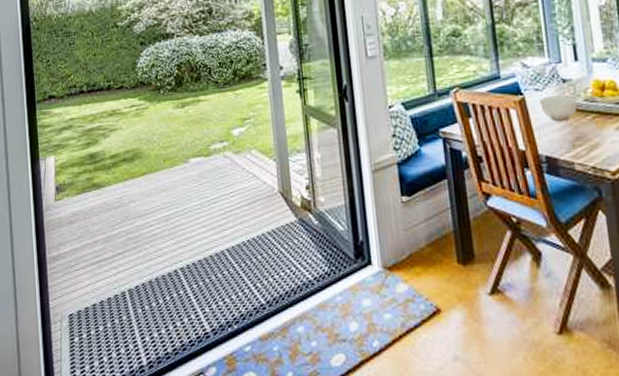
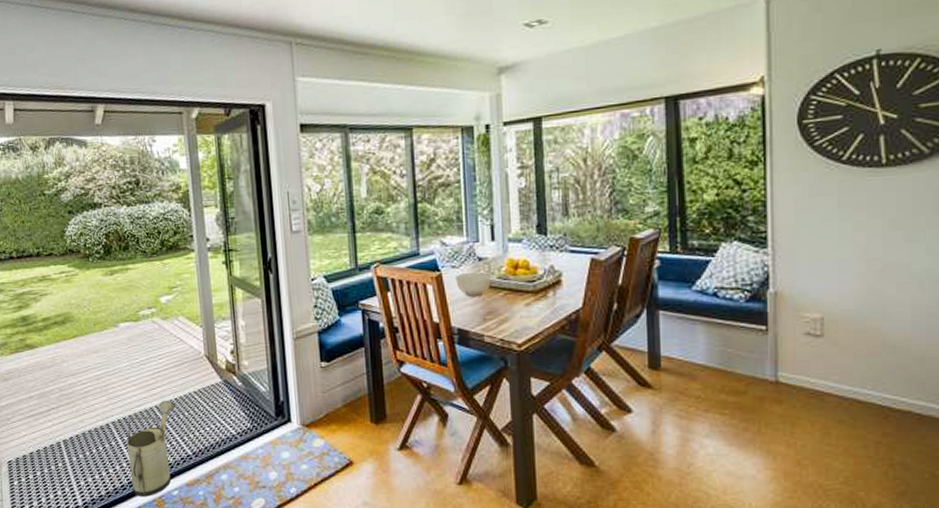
watering can: none [196,243,248,354] -> present [127,401,176,497]

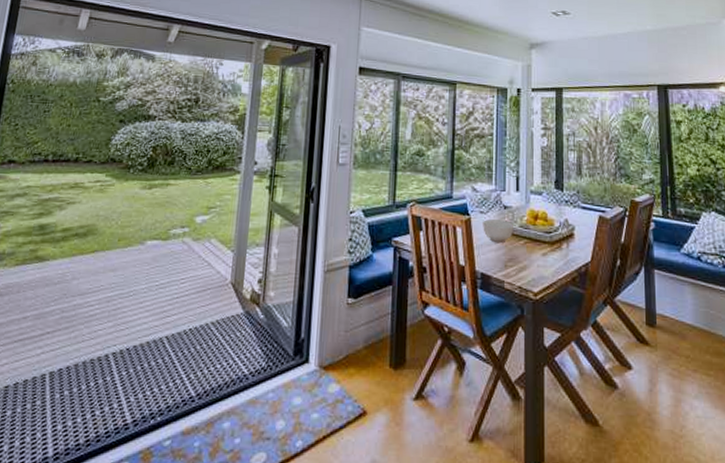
watering can: present [127,401,176,497] -> none [117,331,189,447]

